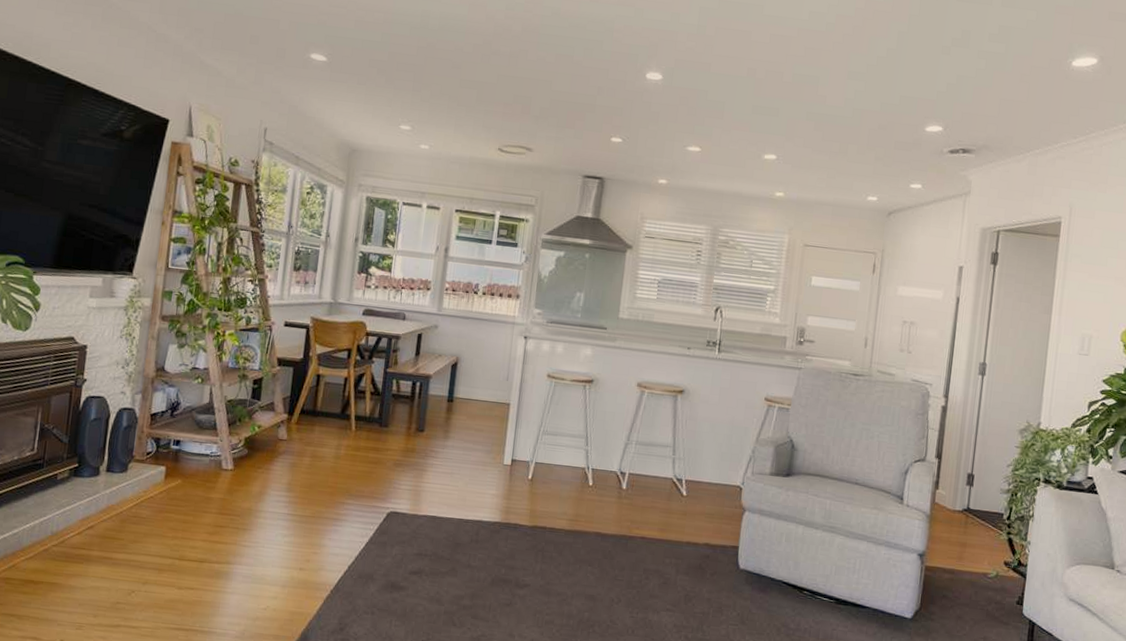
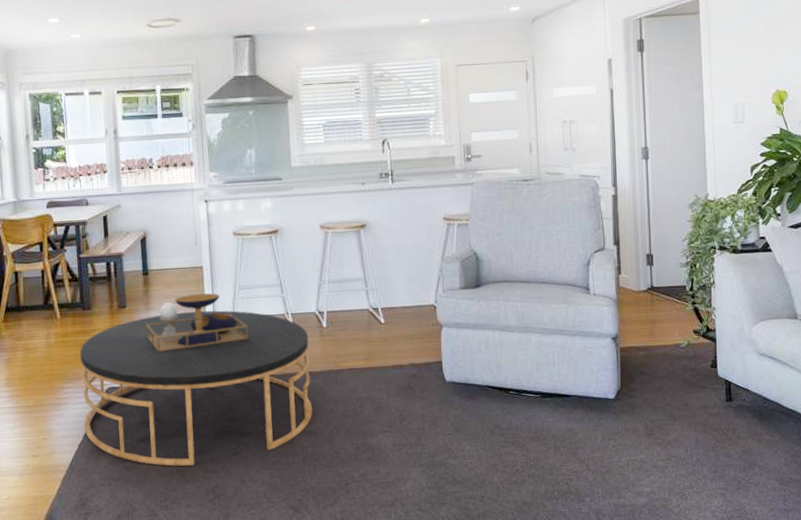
coffee table: none [357,430,606,610] -> present [80,293,313,467]

